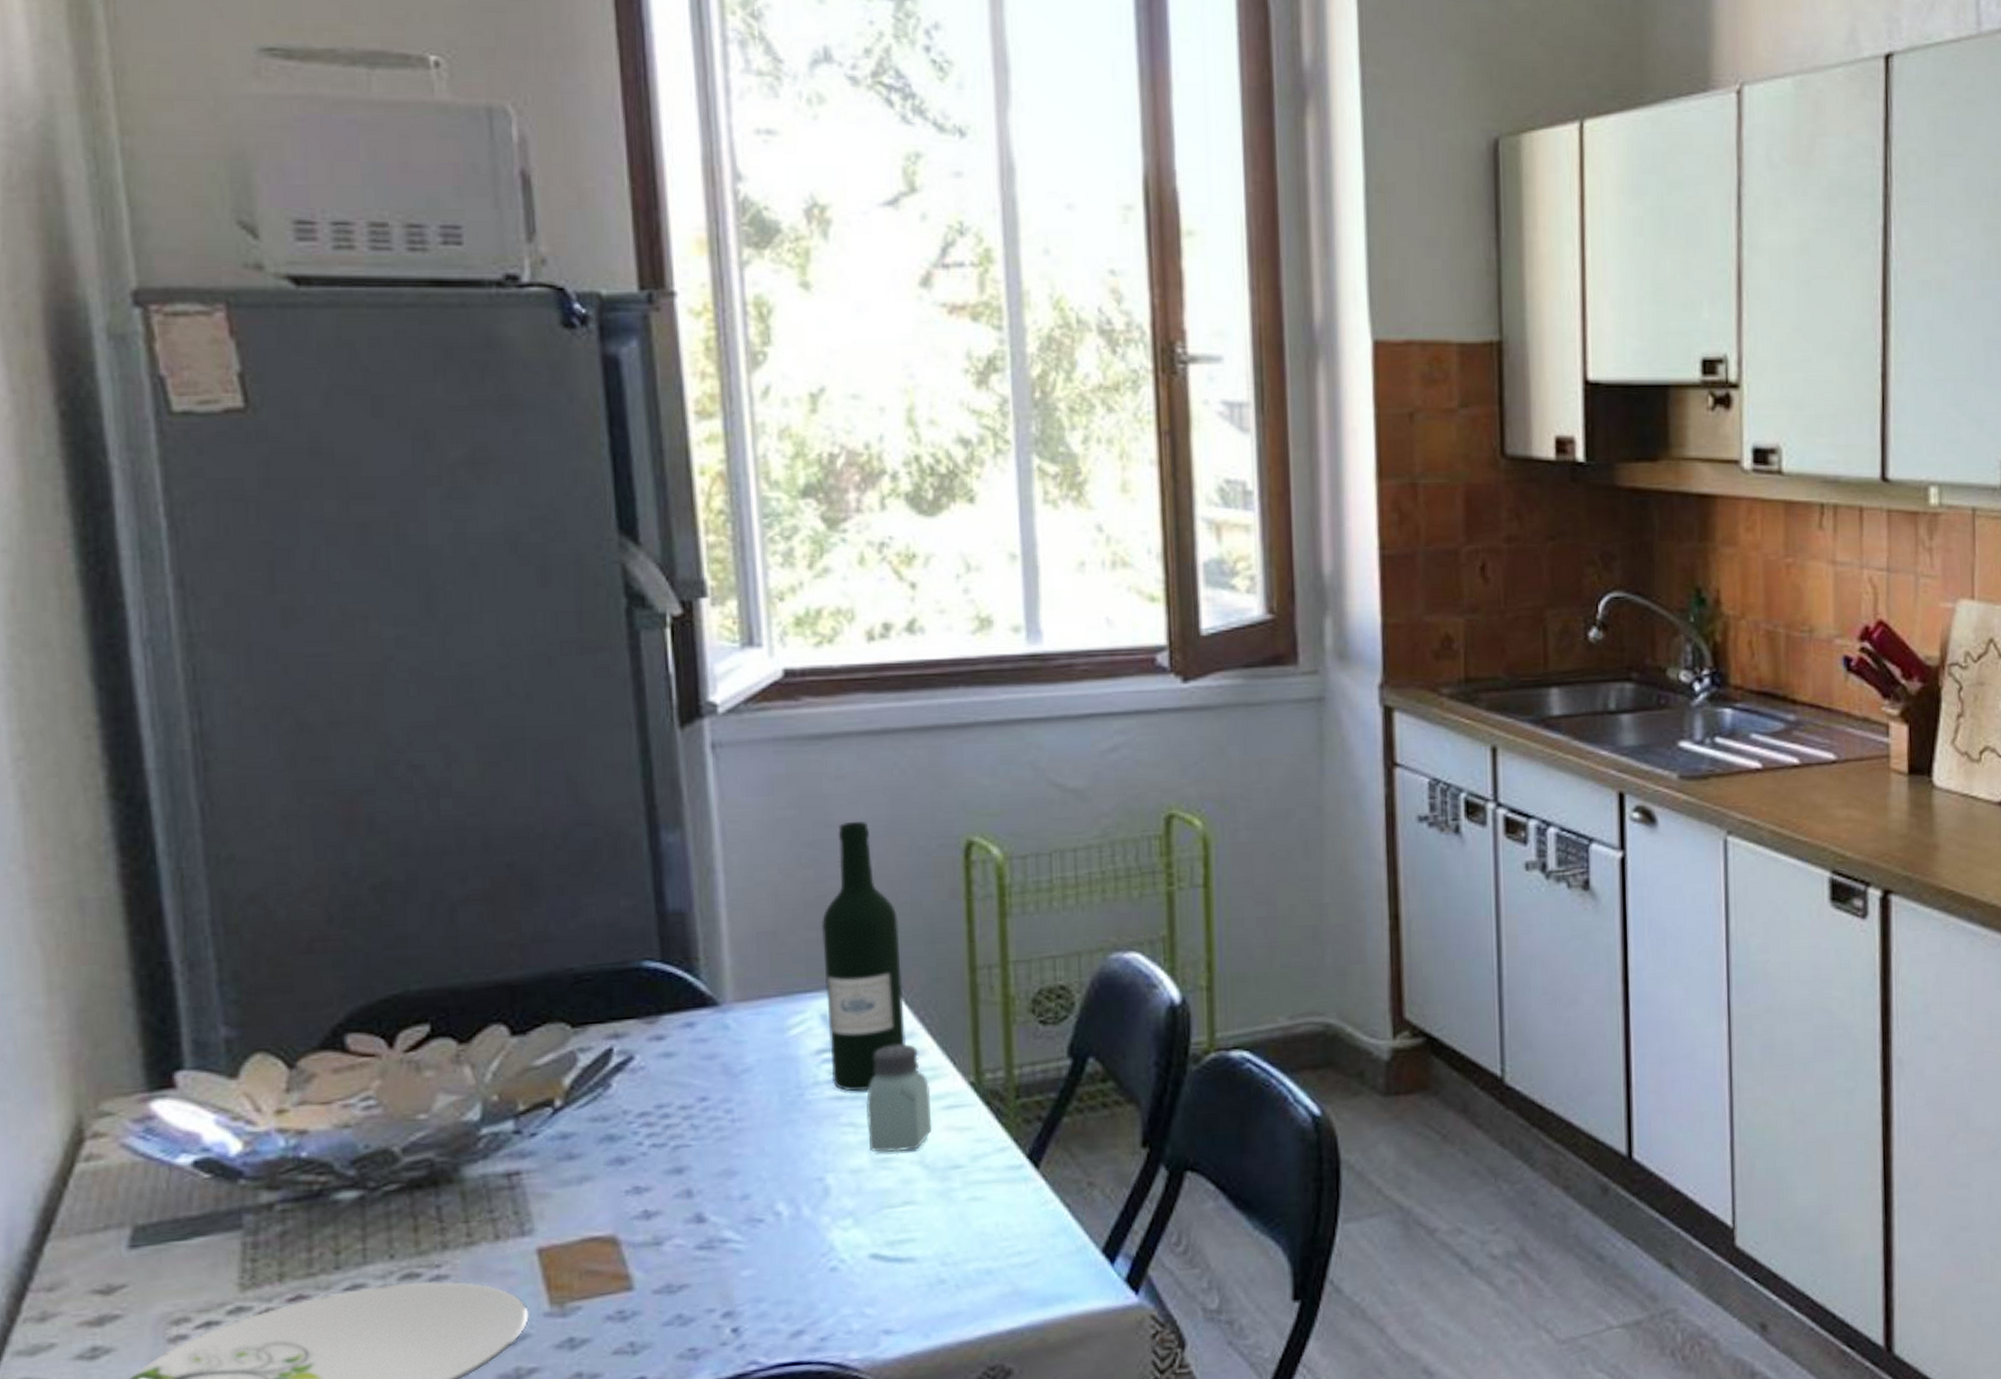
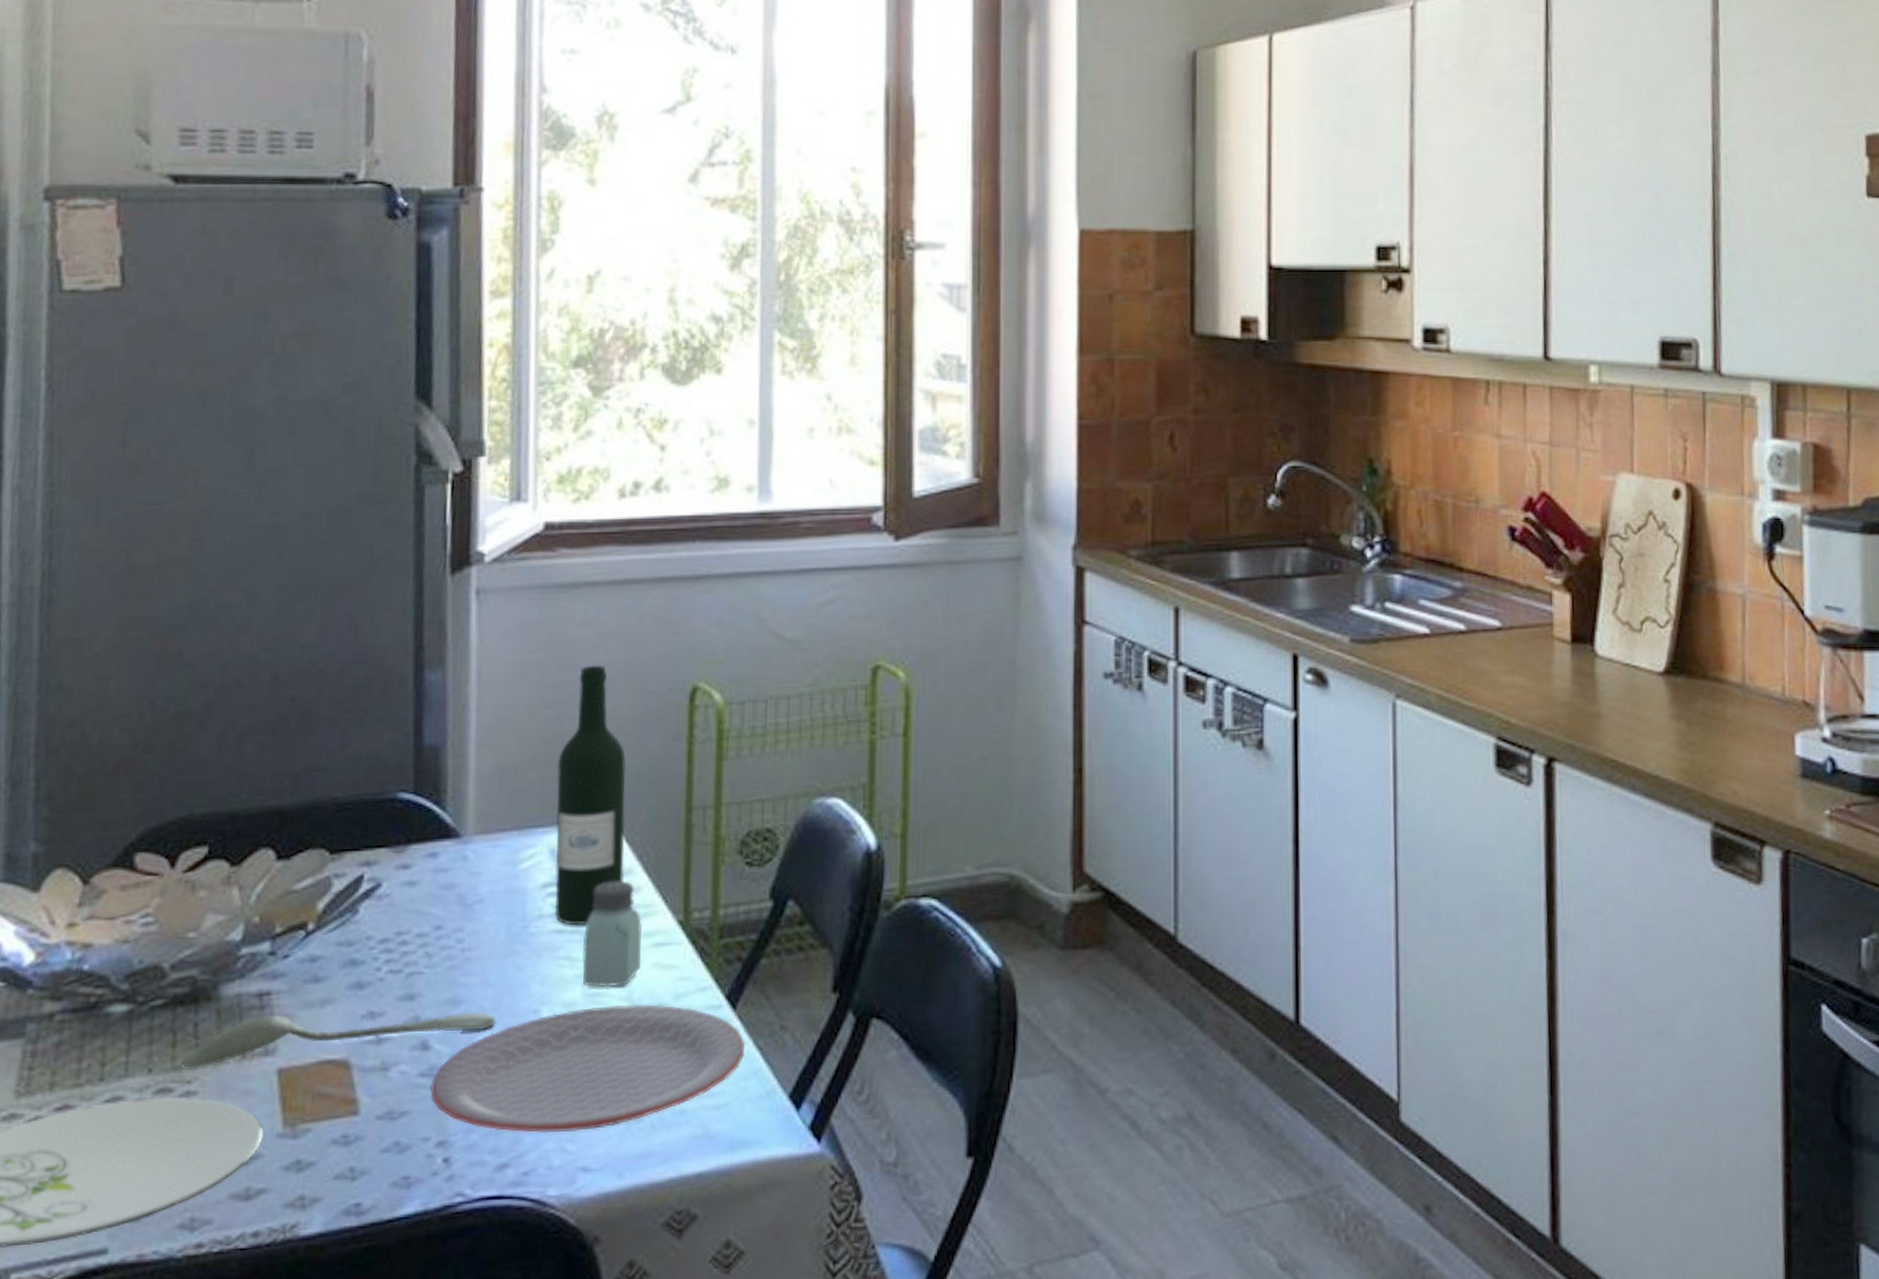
spoon: none [428,1182,776,1251] -> present [182,1013,495,1067]
plate: none [710,1167,1052,1299] -> present [430,1004,745,1134]

